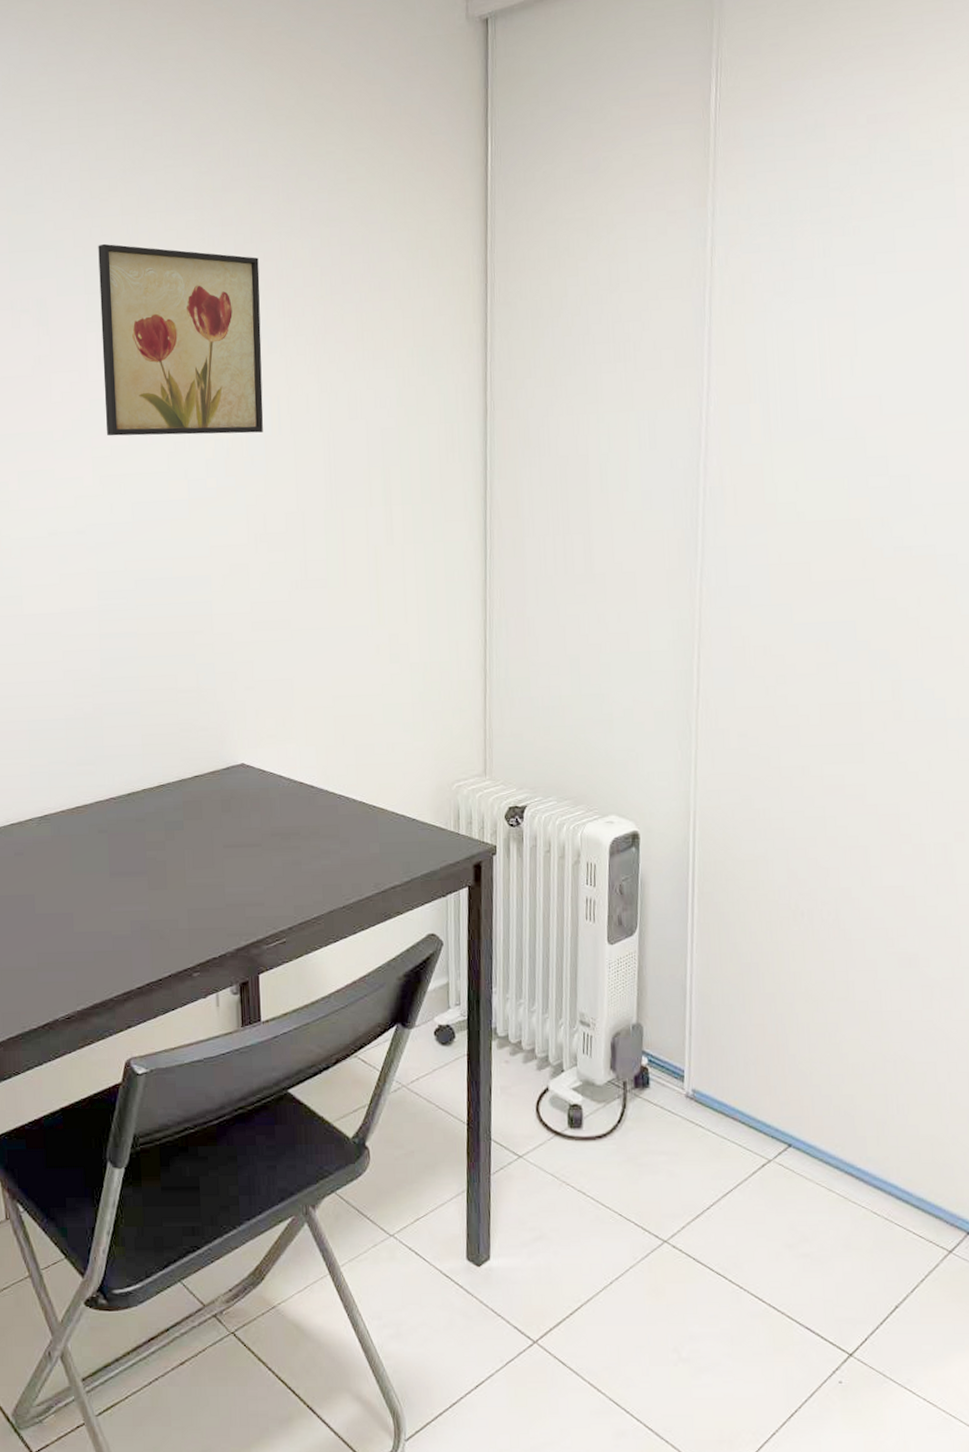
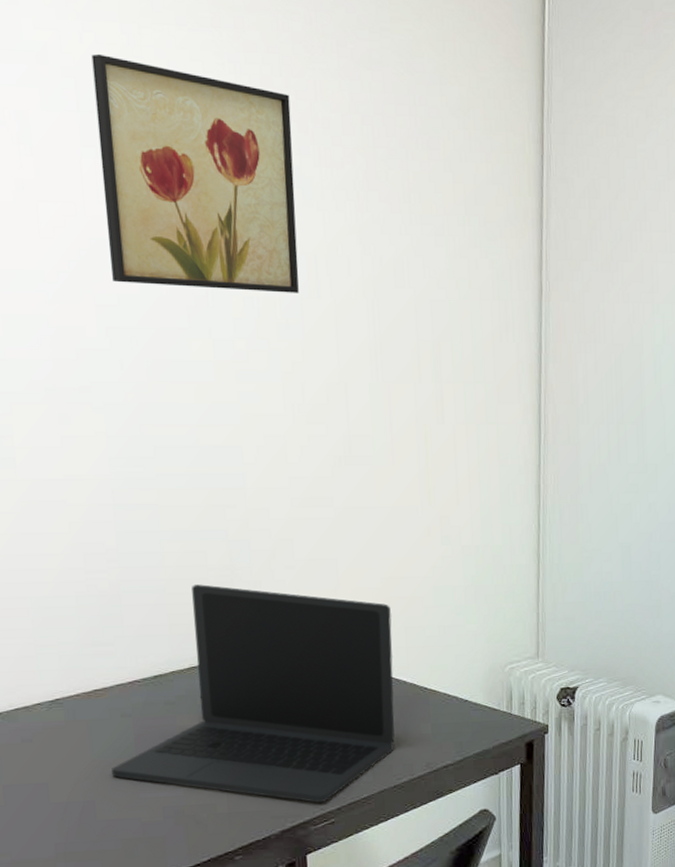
laptop: none [88,706,344,921] -> present [112,584,395,803]

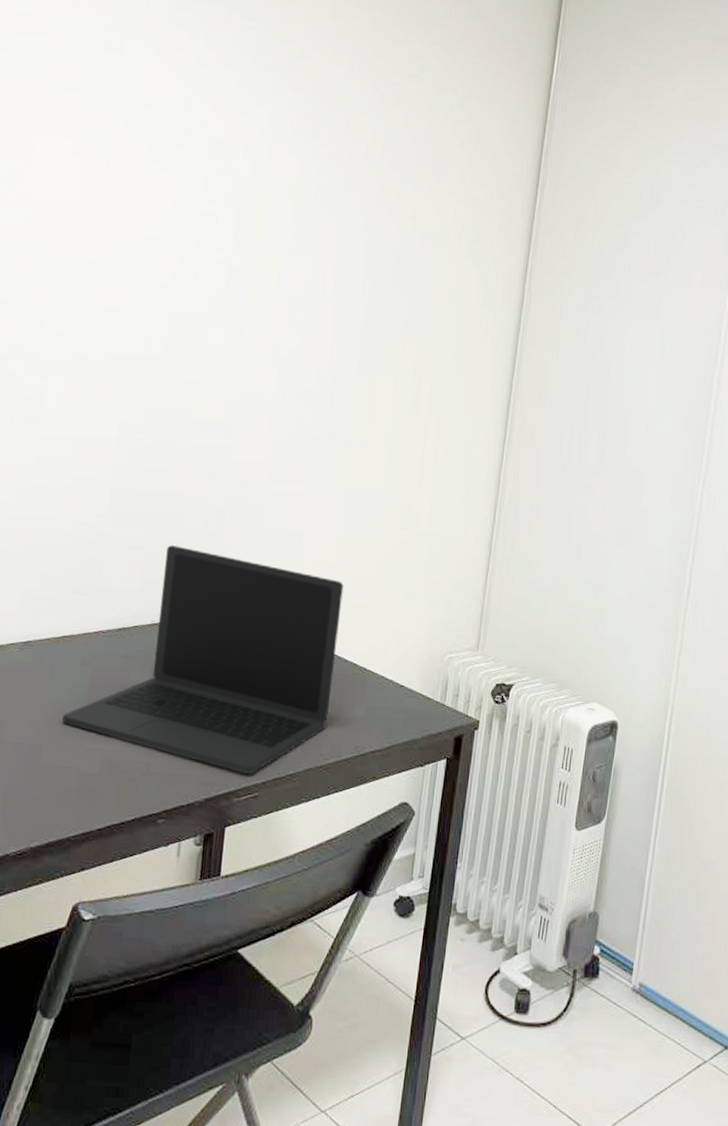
wall art: present [91,53,299,293] -> none [152,89,326,291]

